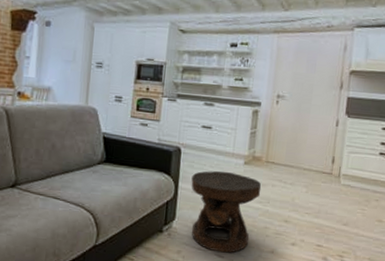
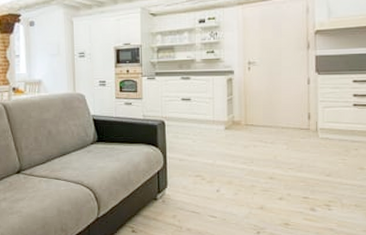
side table: present [191,171,262,253] -> none [178,138,244,213]

